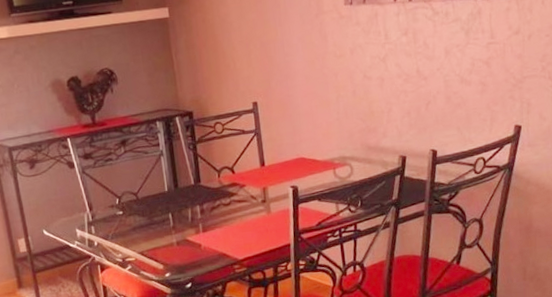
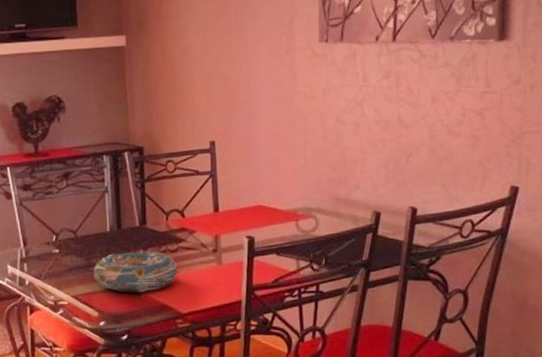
decorative bowl: none [155,205,233,245] -> present [93,251,178,293]

